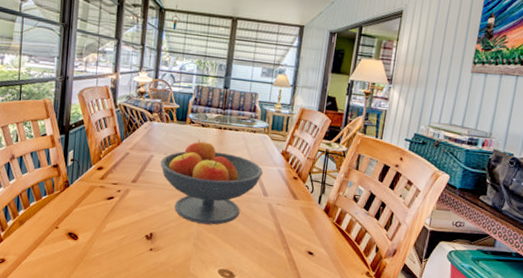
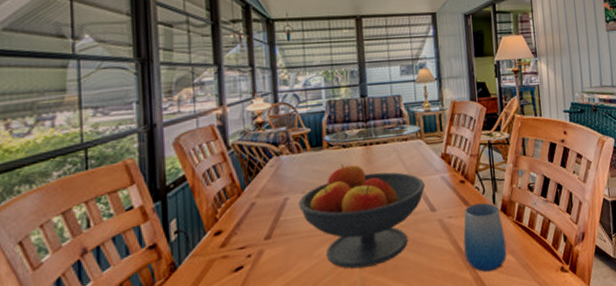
cup: none [284,199,323,258] -> present [463,202,507,272]

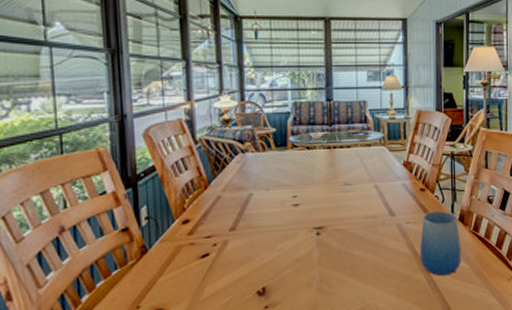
fruit bowl: present [298,164,425,269] -> none [262,166,385,264]

